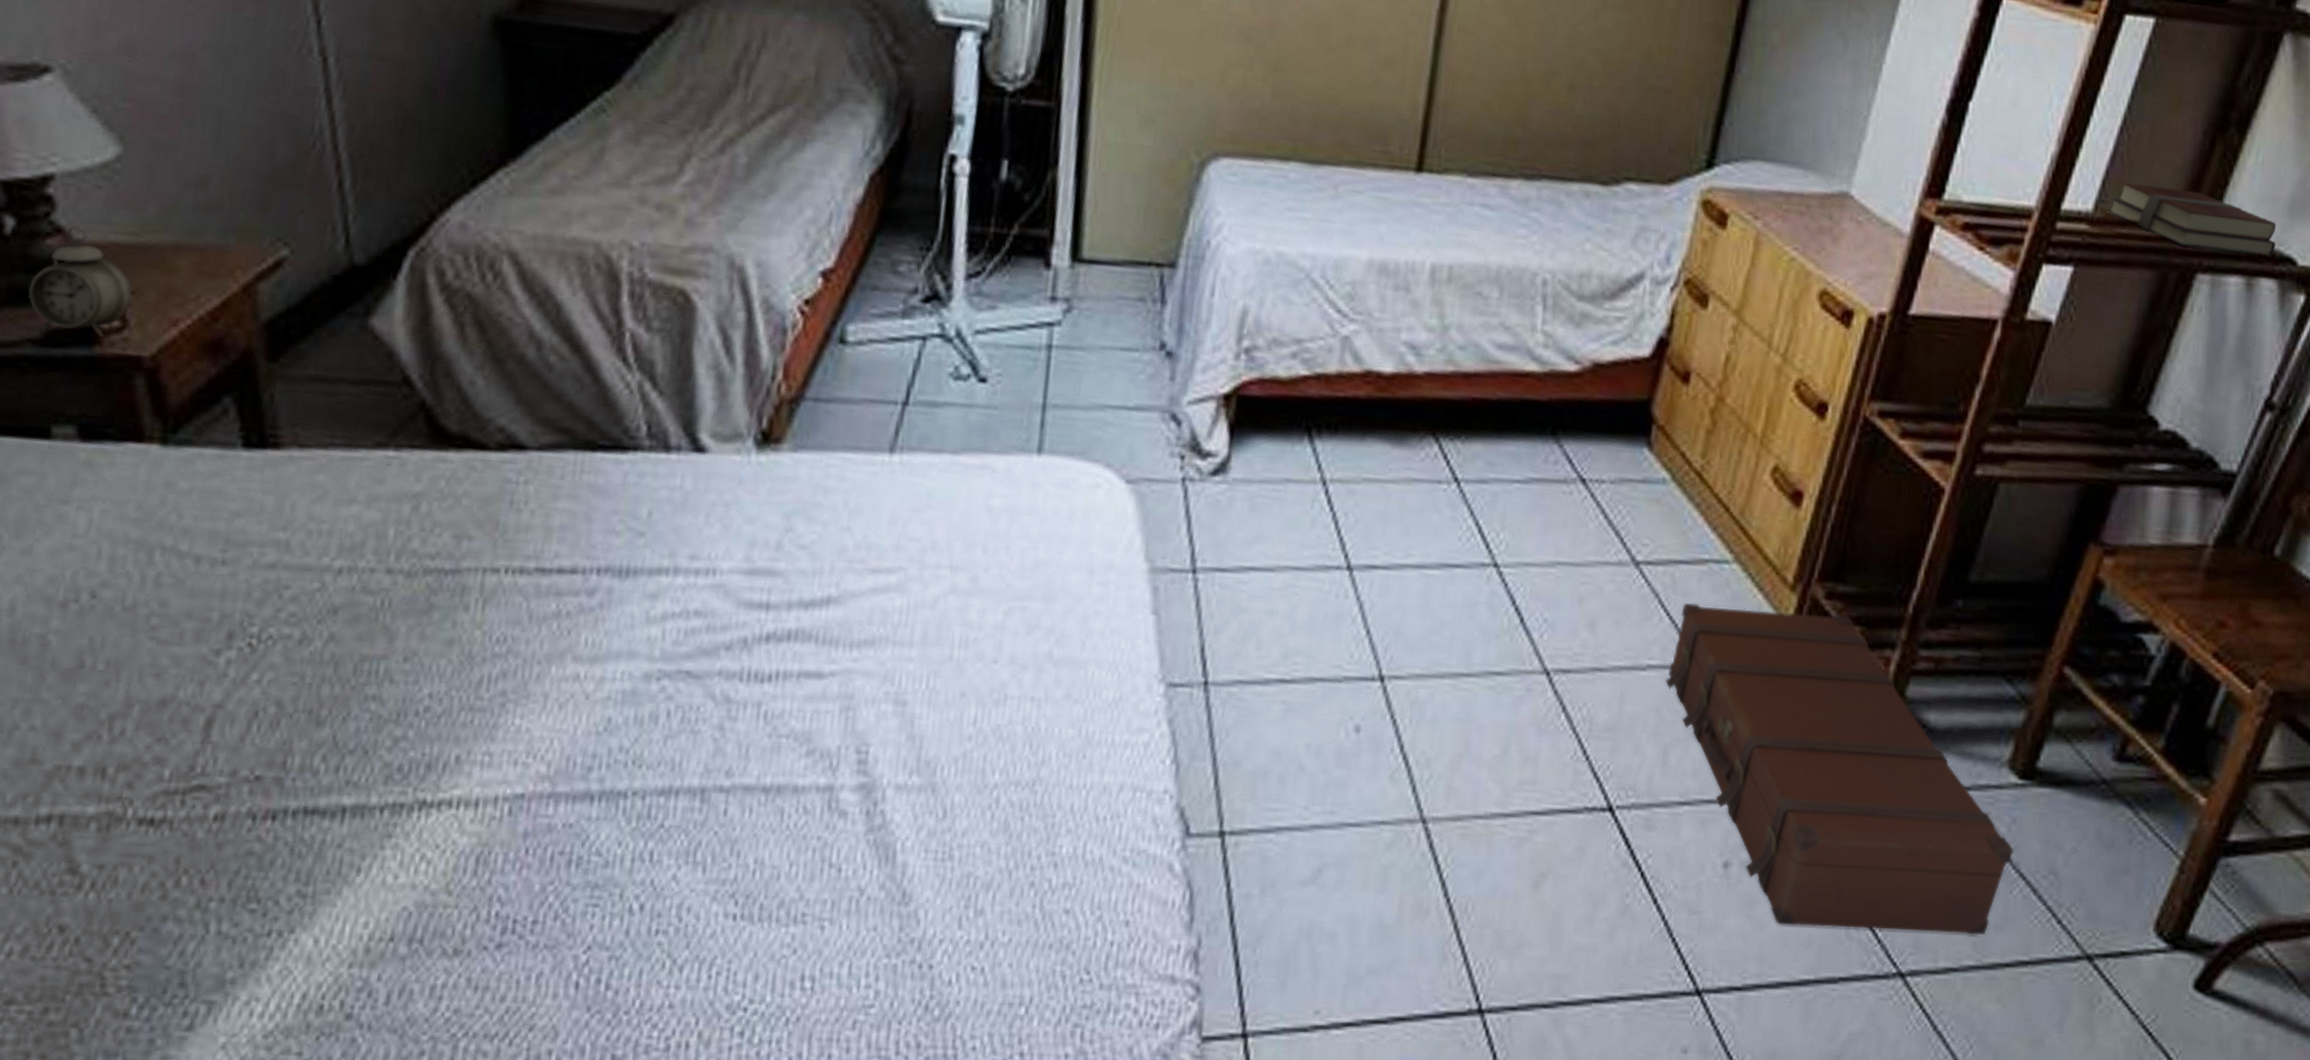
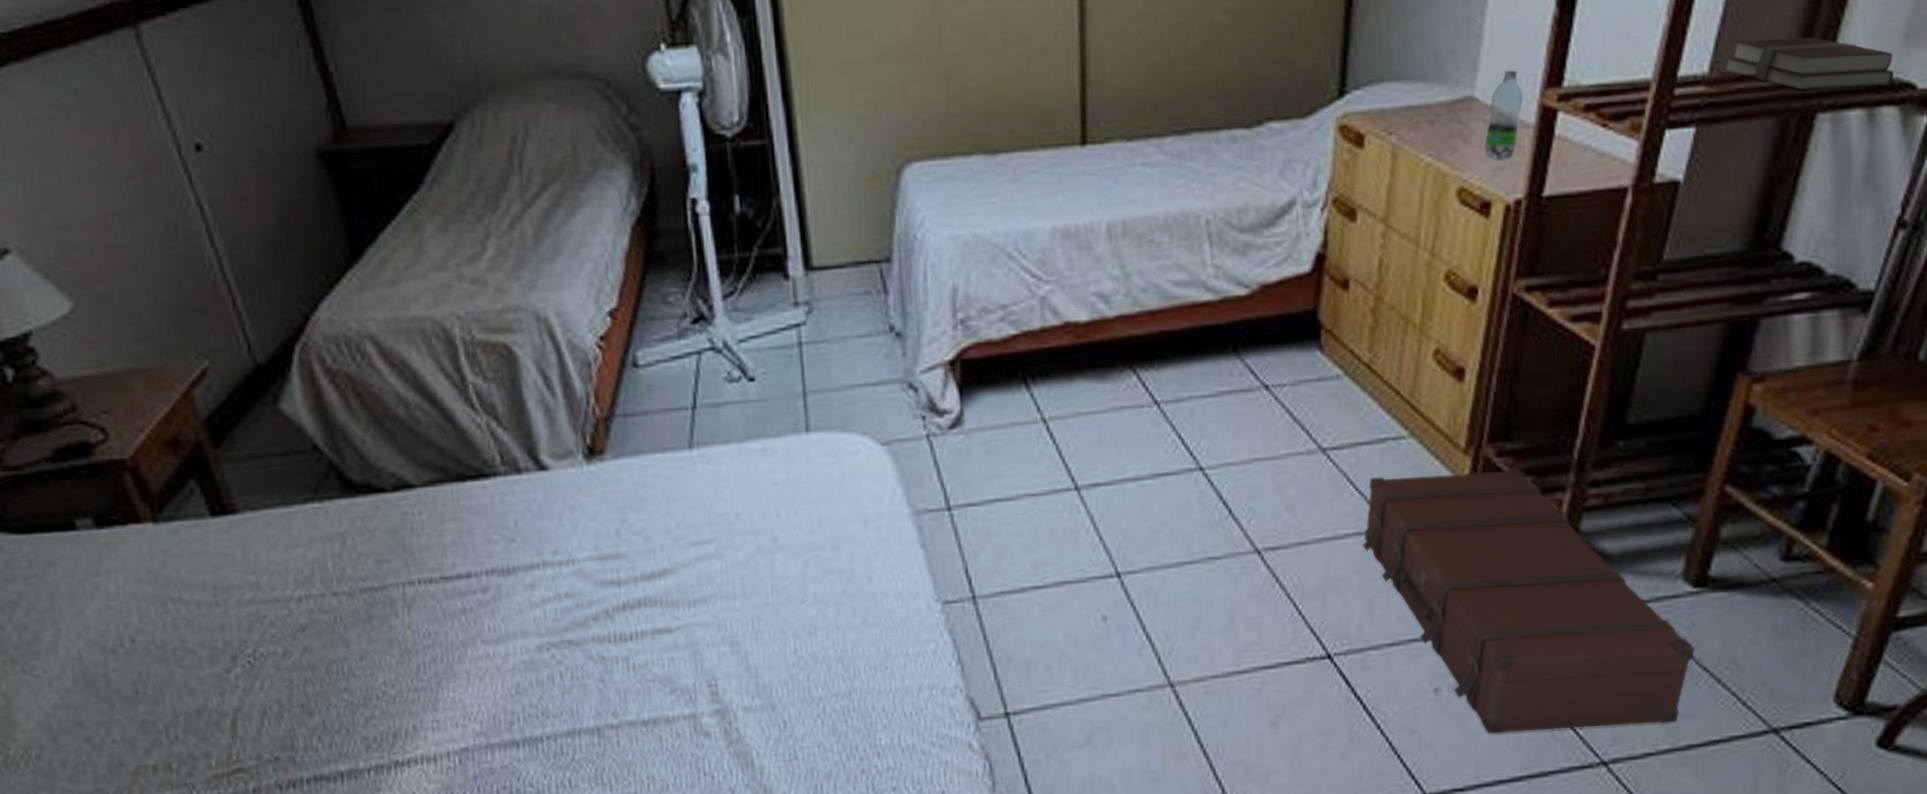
alarm clock: present [27,225,133,338] -> none [34,367,108,451]
bottle: none [1853,171,1902,270] -> present [1484,70,1524,162]

